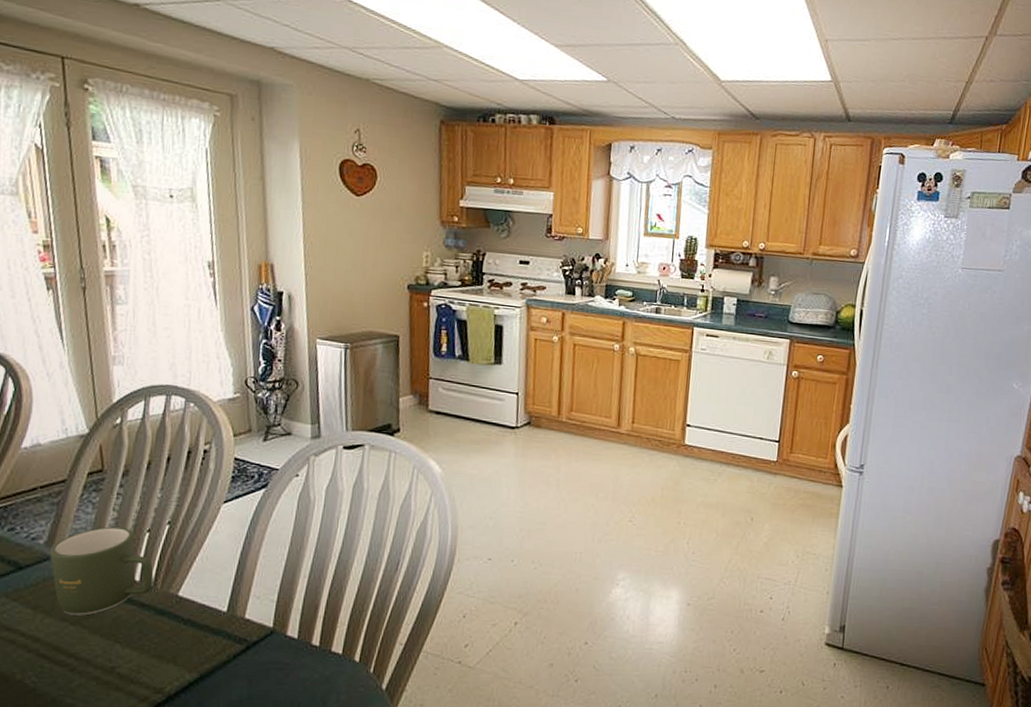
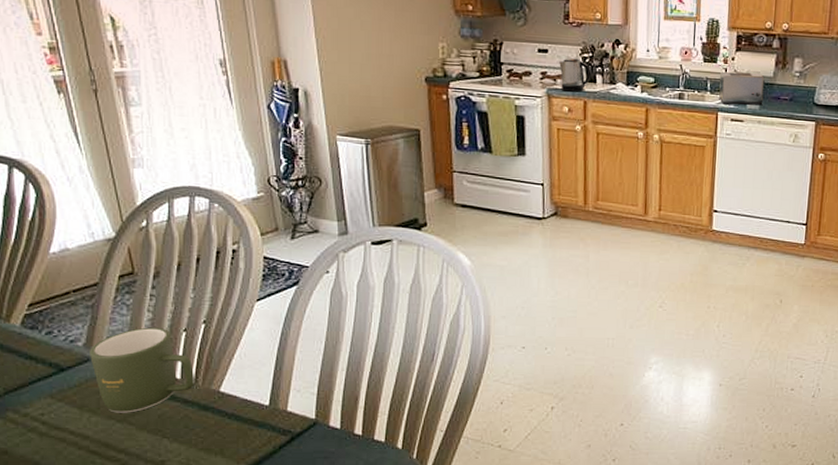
kettle: none [539,270,571,305] -> present [559,58,592,93]
toaster: none [695,287,741,322] -> present [719,71,765,105]

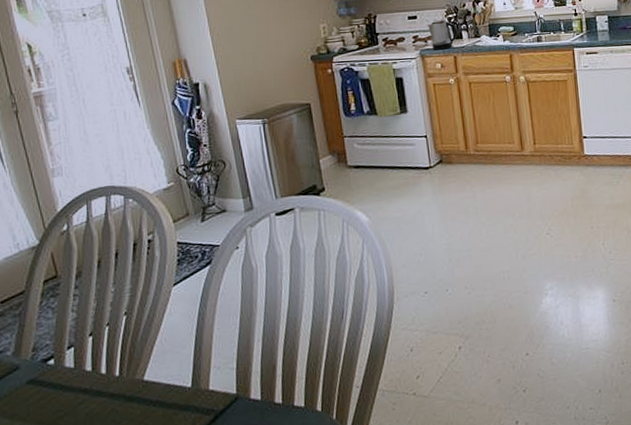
mug: present [90,327,196,413] -> none [18,325,120,418]
toaster: present [719,71,765,105] -> none [571,8,612,41]

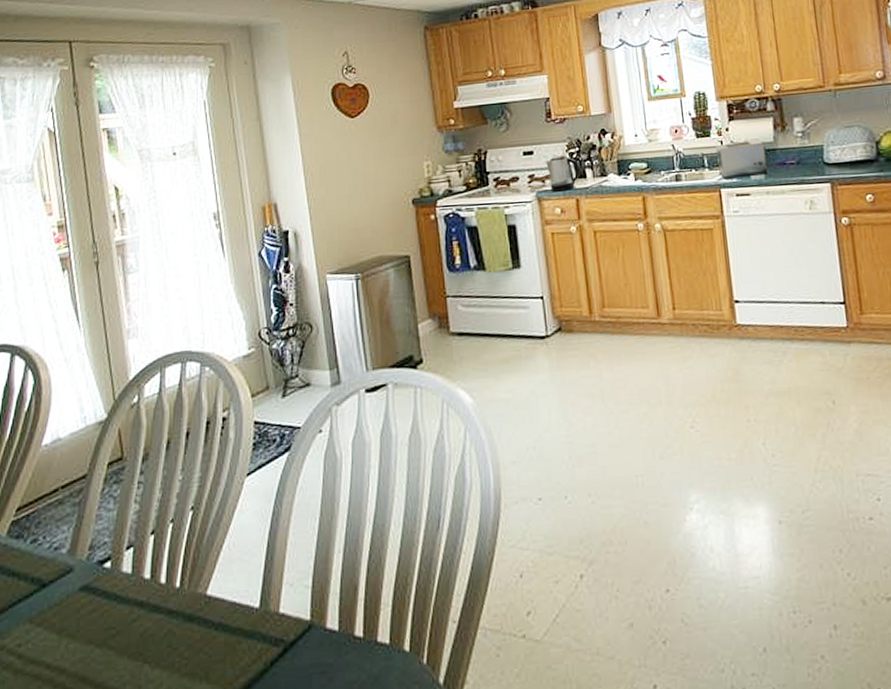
toaster: none [571,8,612,41] -> present [716,140,768,180]

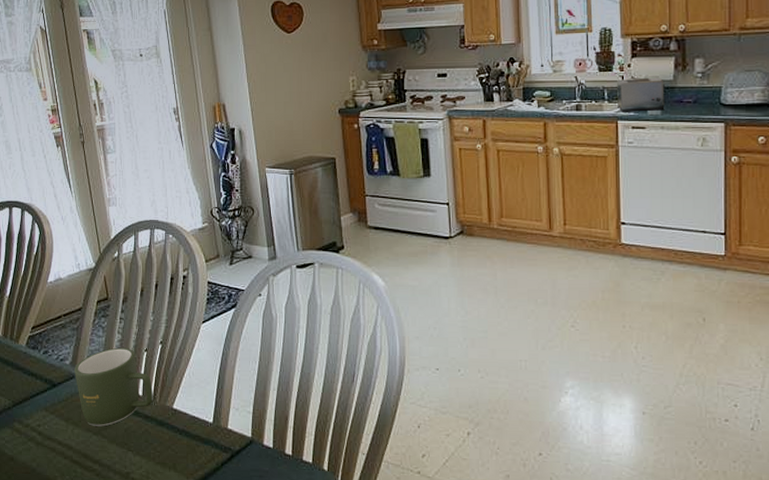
mug: none [73,520,181,635] -> present [74,347,154,427]
kettle: present [546,155,581,193] -> none [458,79,489,113]

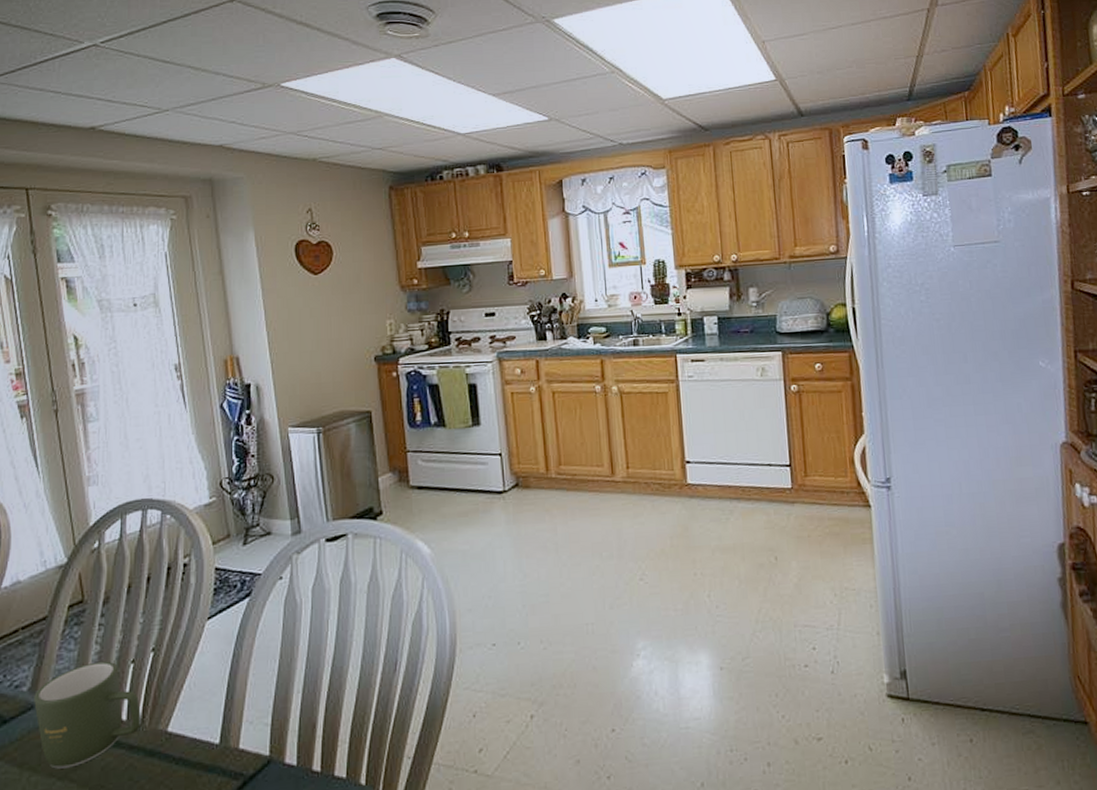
toaster: present [617,77,665,112] -> none [674,308,723,346]

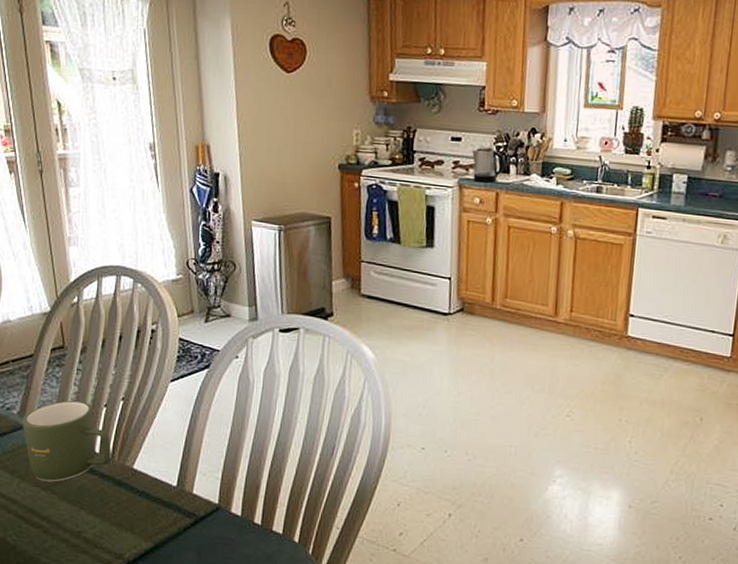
kettle: none [507,318,541,354] -> present [472,147,505,184]

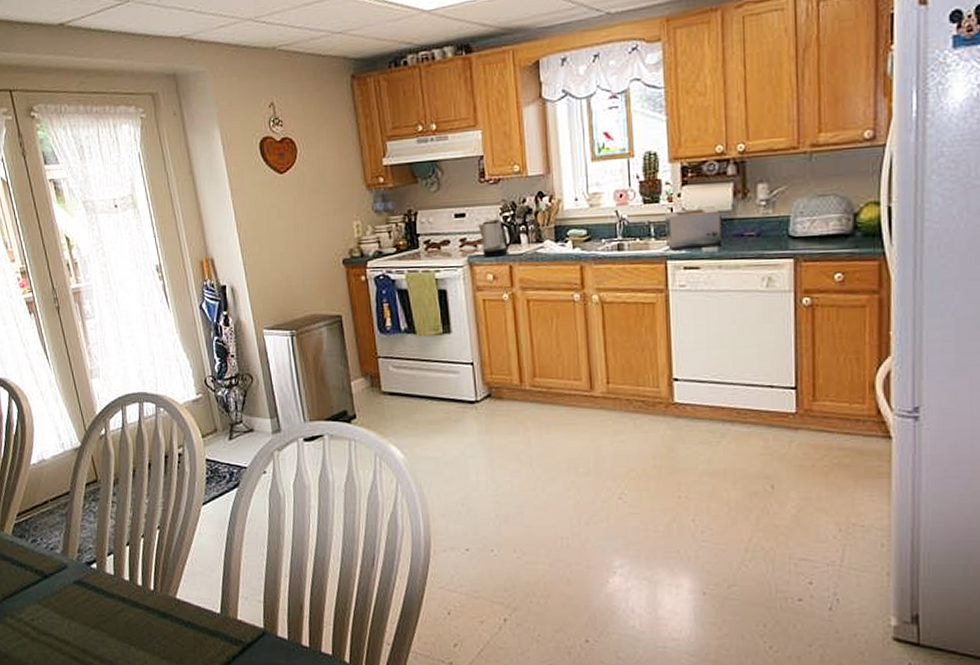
mug: present [22,400,112,482] -> none [66,534,155,620]
toaster: none [640,164,692,202] -> present [665,207,722,251]

